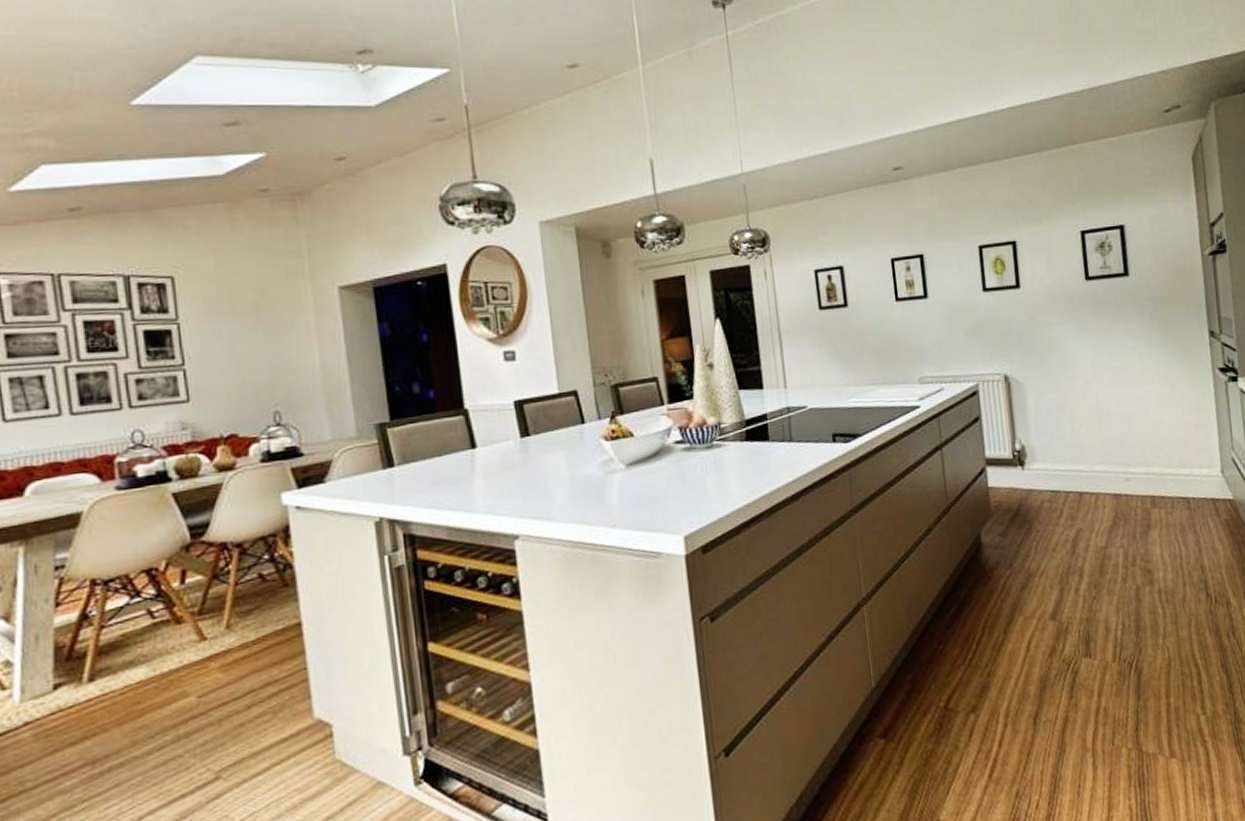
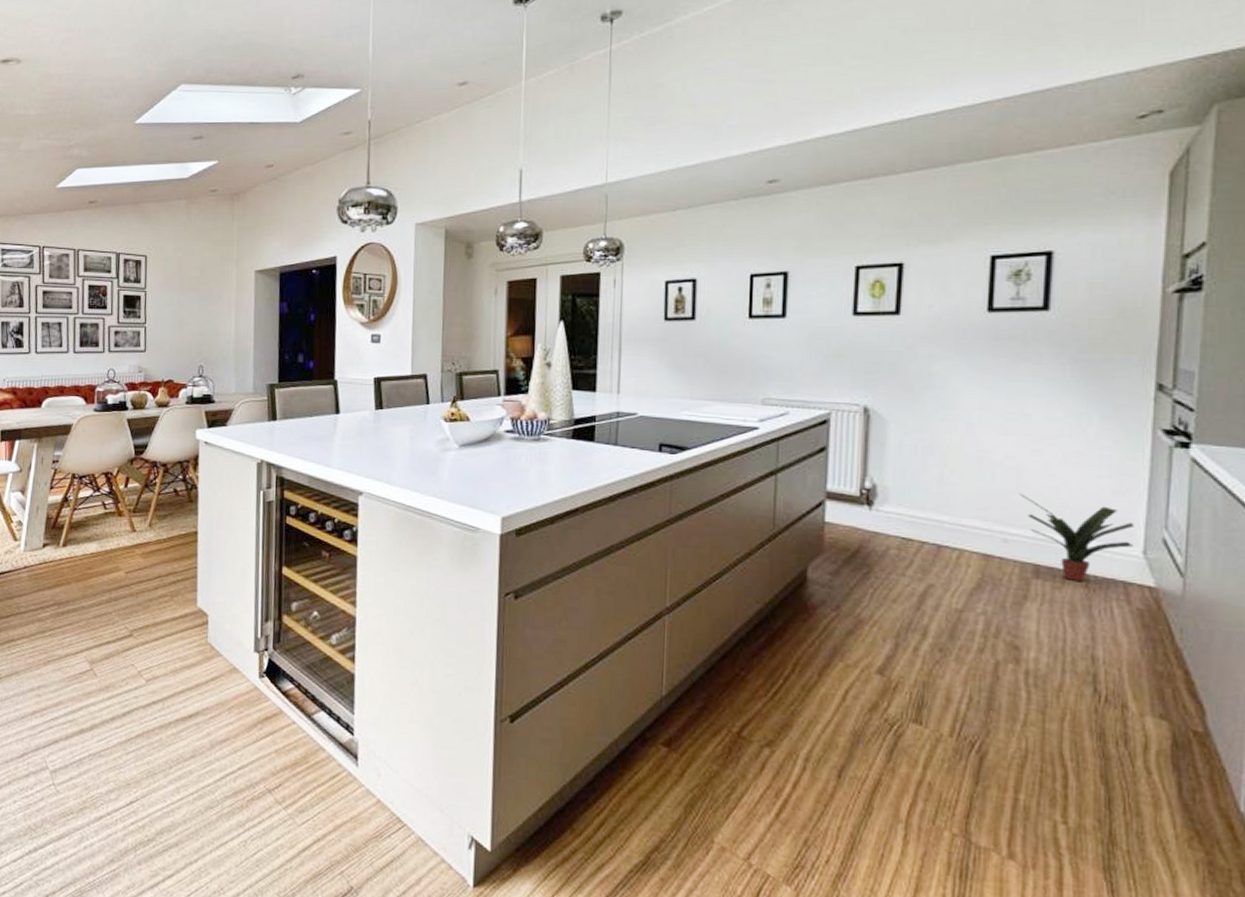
potted plant: none [1131,436,1214,505] -> present [1019,493,1135,581]

